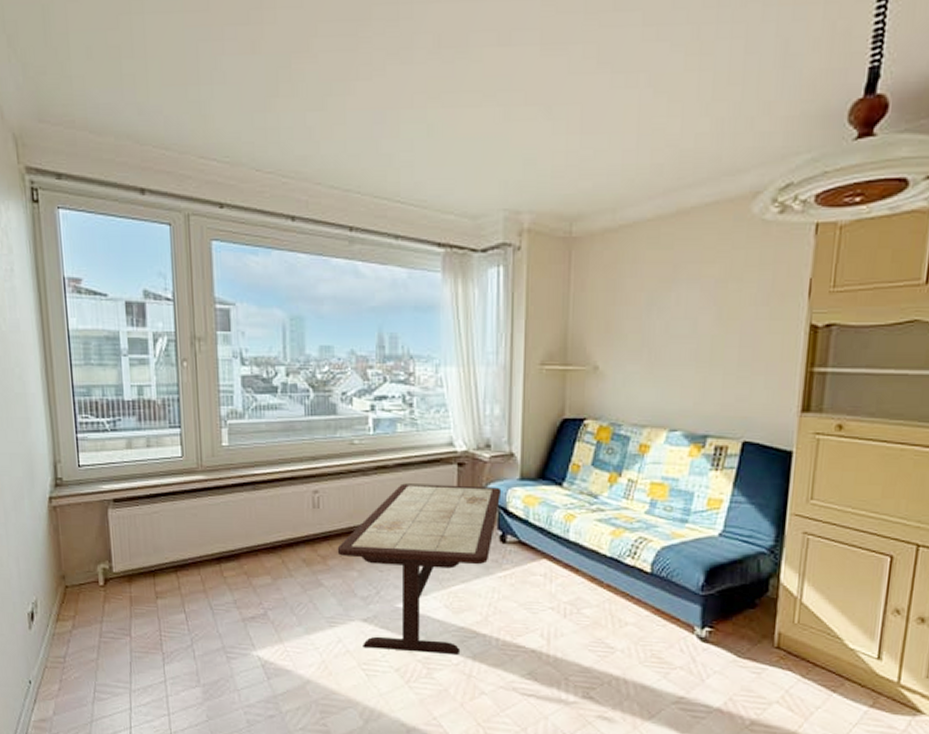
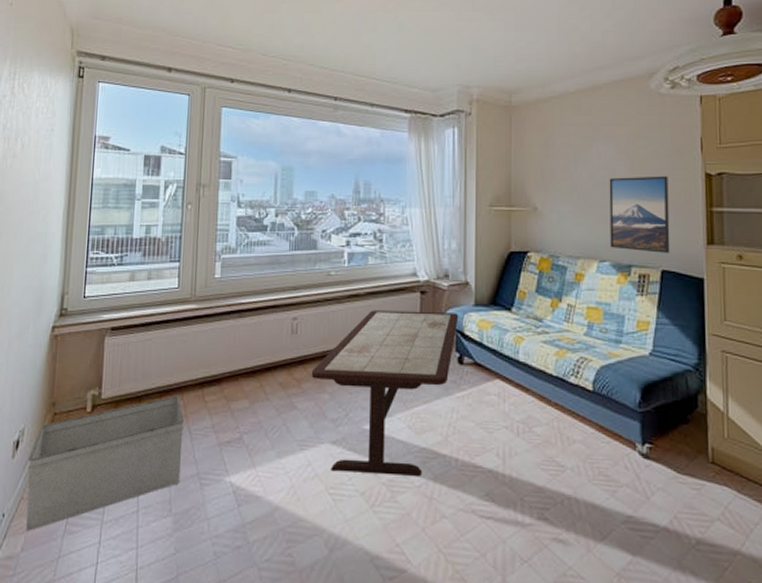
storage bin: none [46,571,205,697] -> present [26,396,184,531]
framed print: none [684,327,763,421] -> present [609,176,670,253]

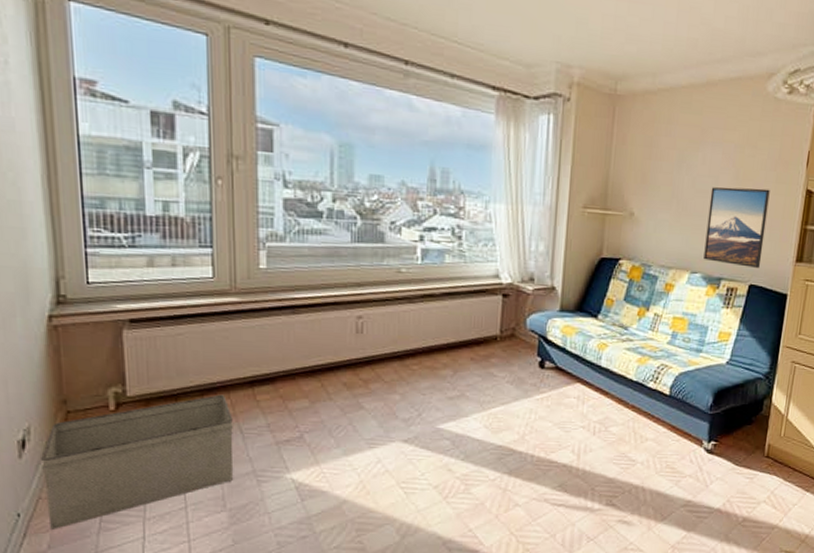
coffee table: present [311,310,459,476] -> none [380,311,543,471]

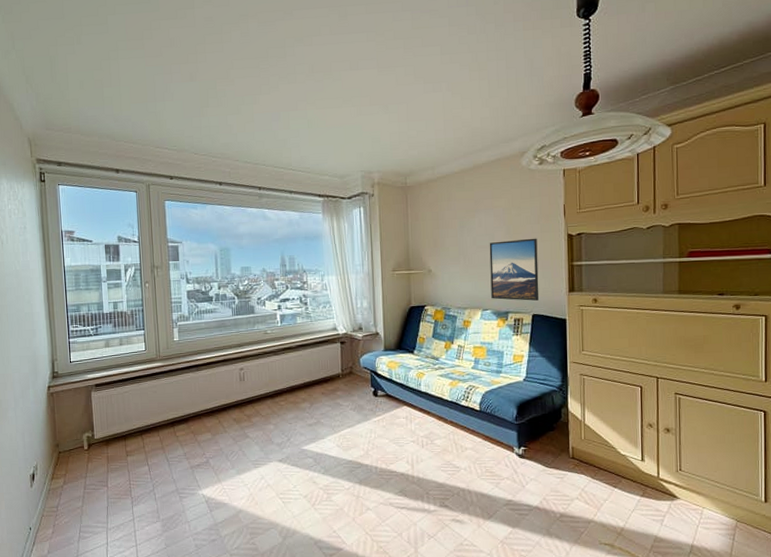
storage bin: present [41,394,234,529] -> none [44,433,163,539]

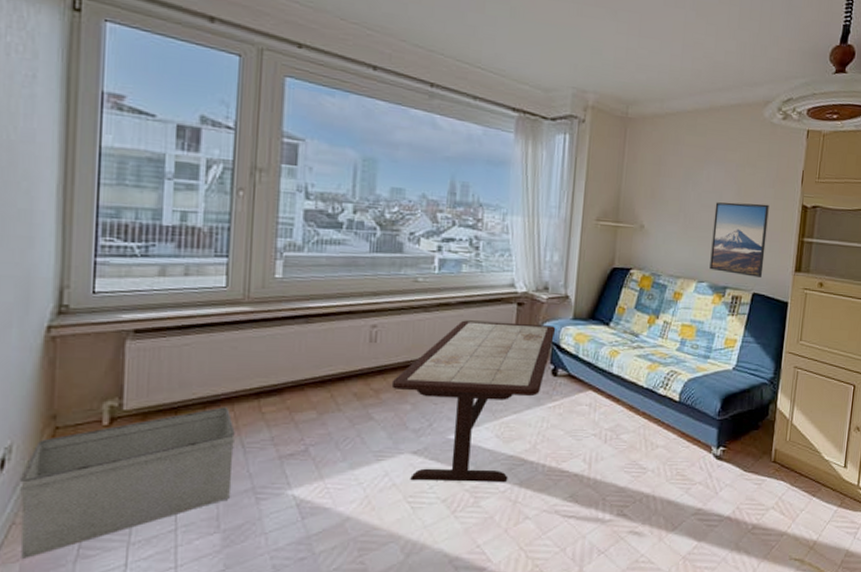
storage bin: none [44,433,163,539] -> present [20,407,235,559]
coffee table: none [258,357,372,482] -> present [391,320,556,482]

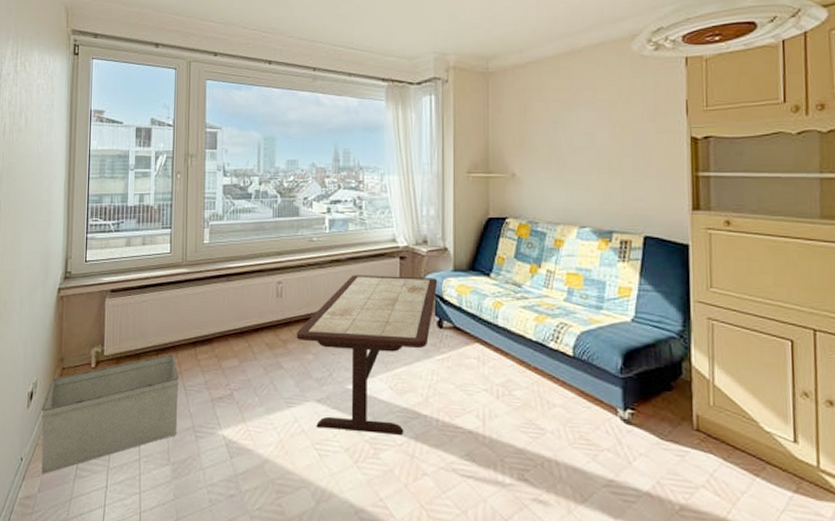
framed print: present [709,202,769,277] -> none [589,140,654,219]

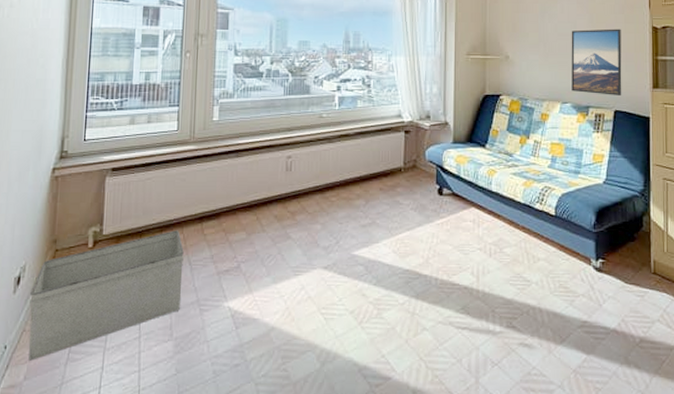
coffee table: present [296,275,438,435] -> none [304,148,439,295]
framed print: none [589,140,654,219] -> present [571,29,622,95]

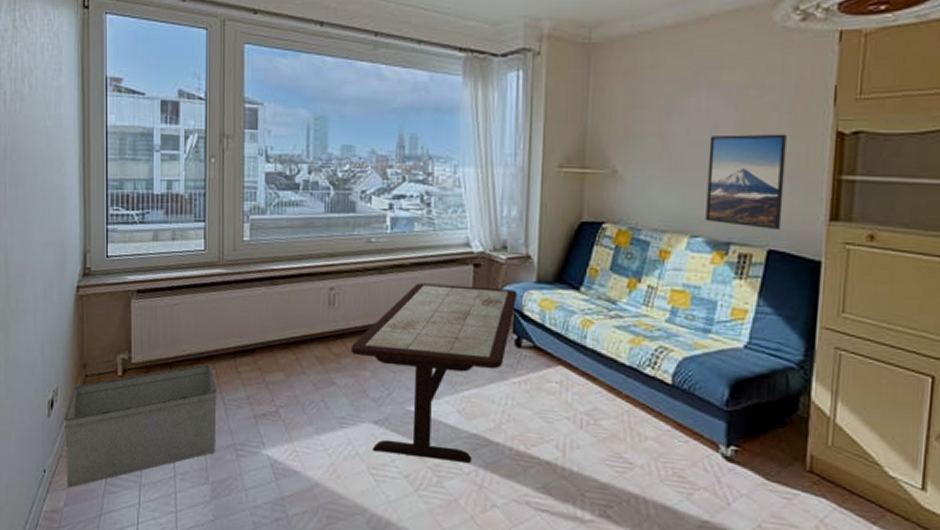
coffee table: none [304,148,439,295] -> present [350,283,518,463]

